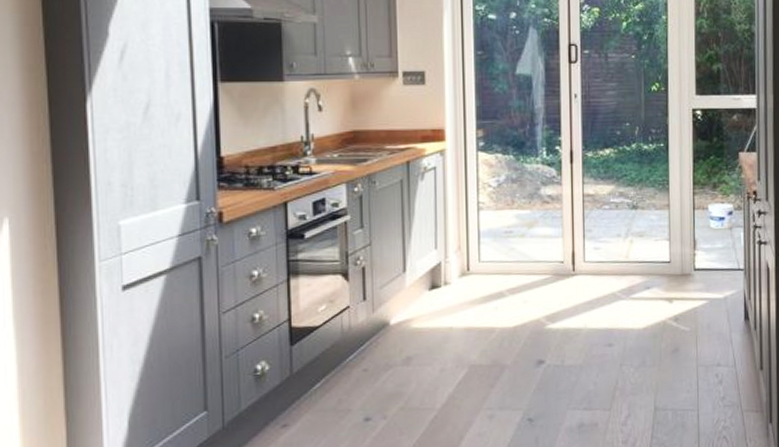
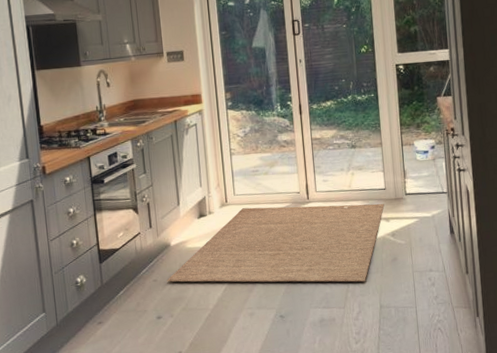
rug: none [381,278,668,378] -> present [167,203,385,283]

